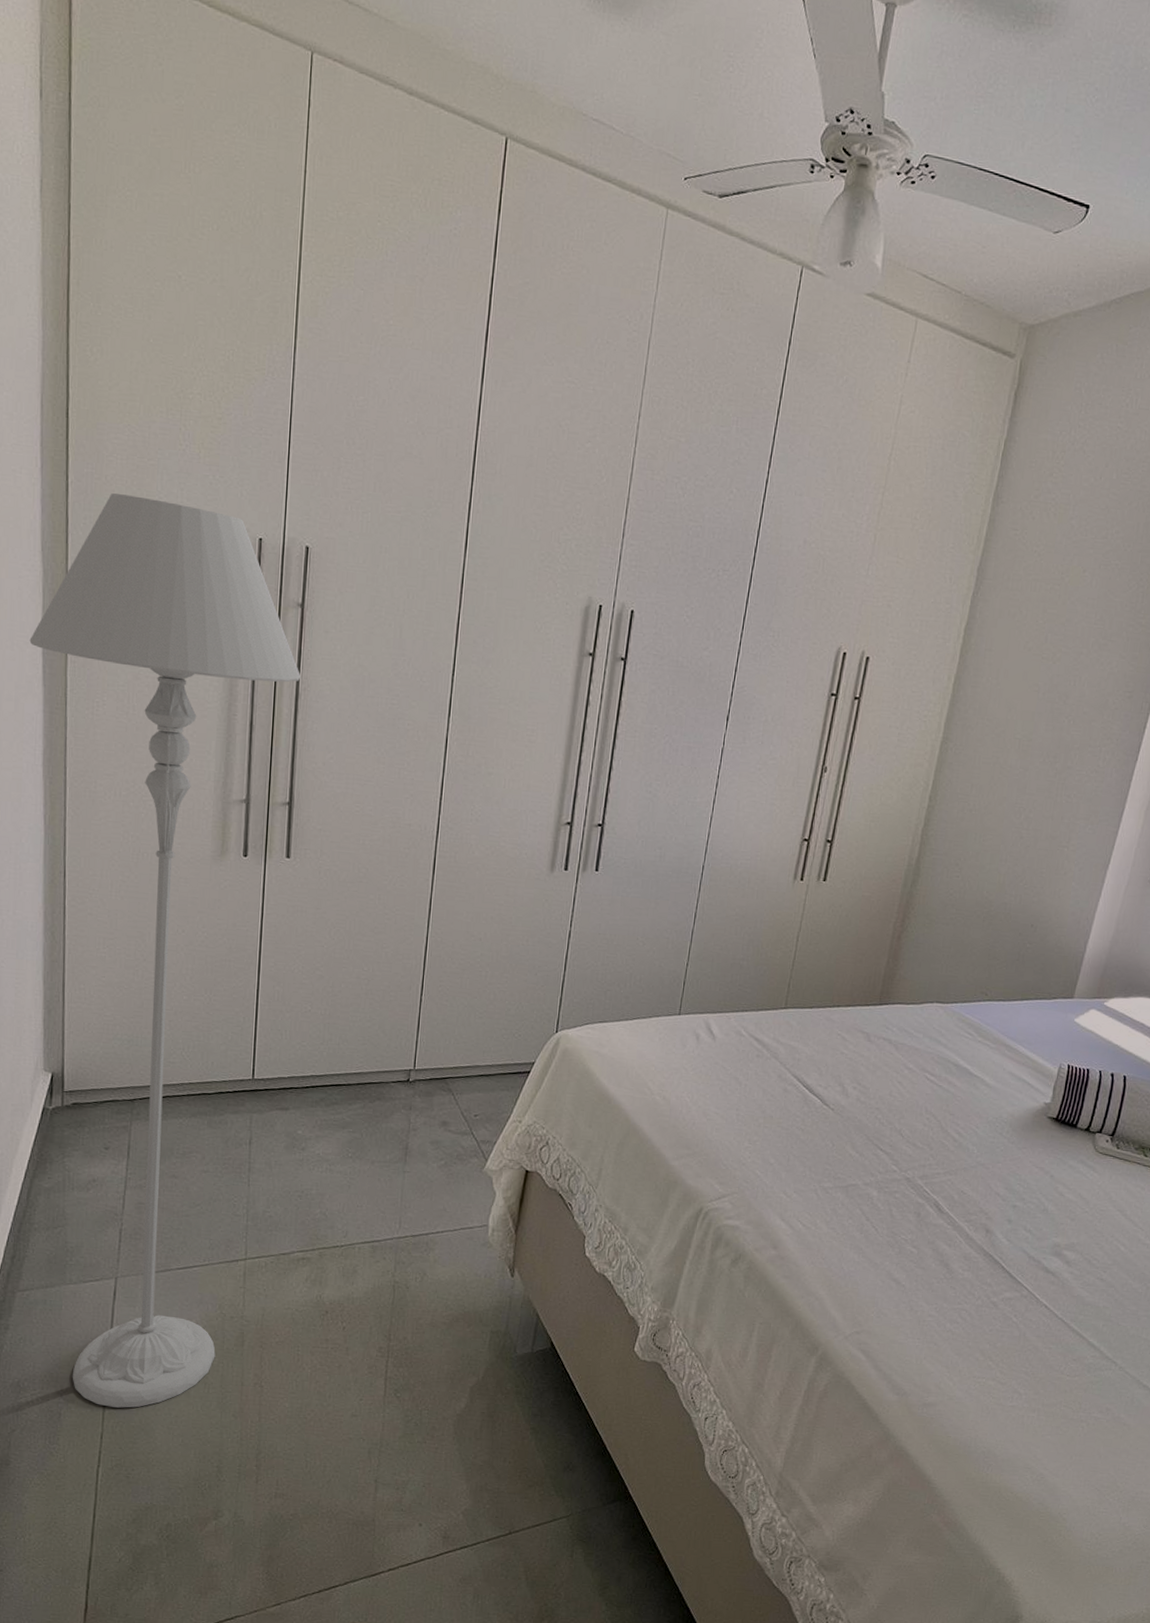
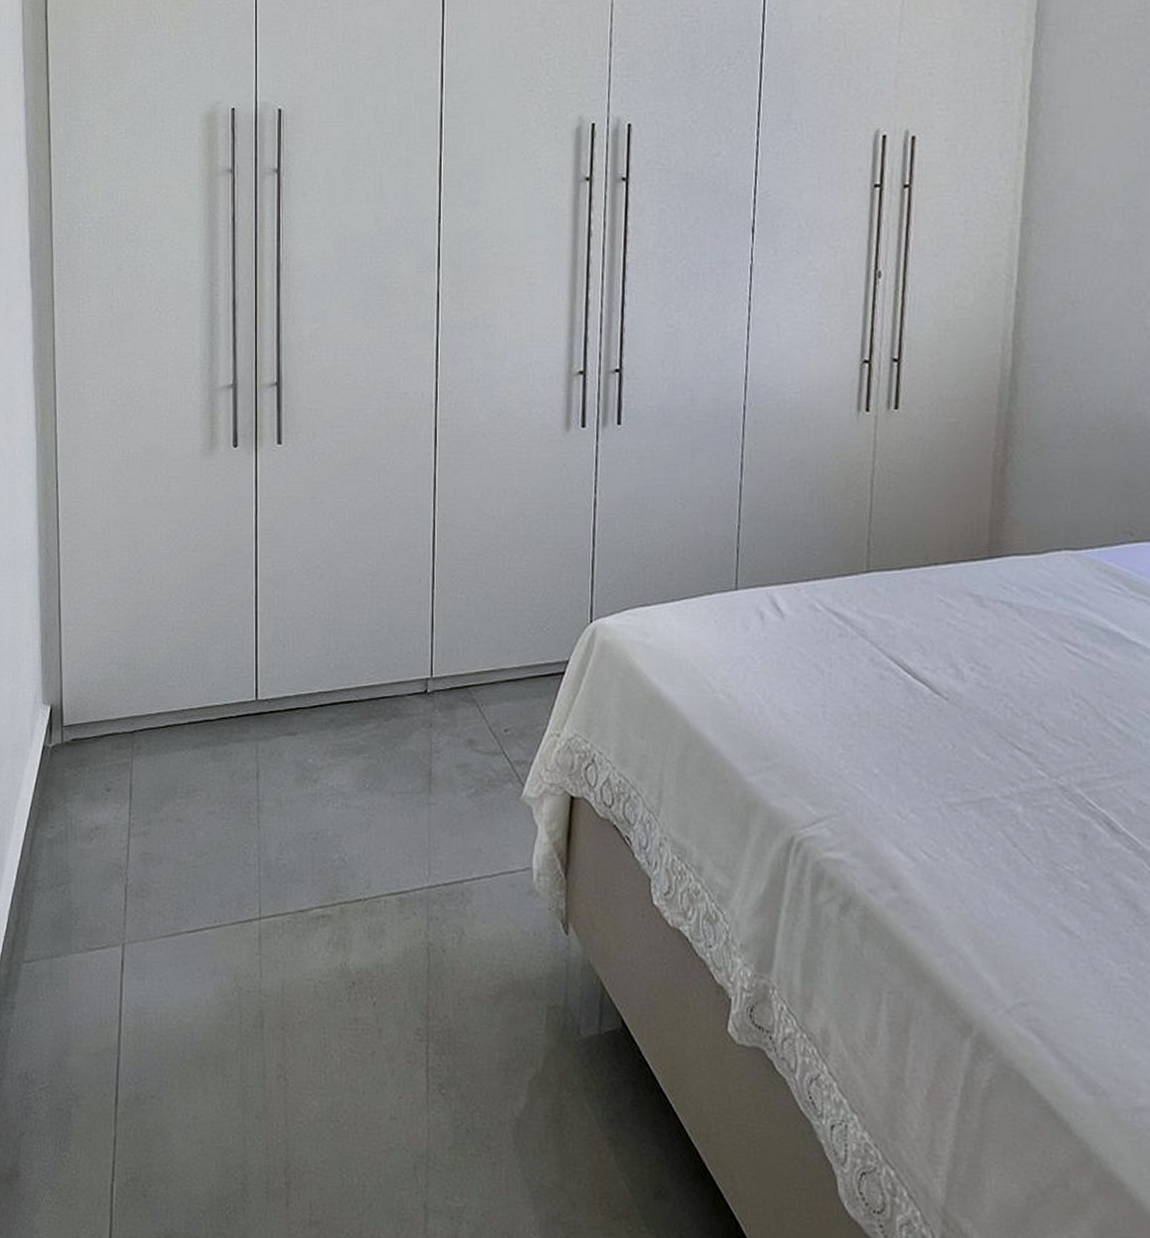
floor lamp: present [29,493,301,1408] -> none [17,85,282,1107]

